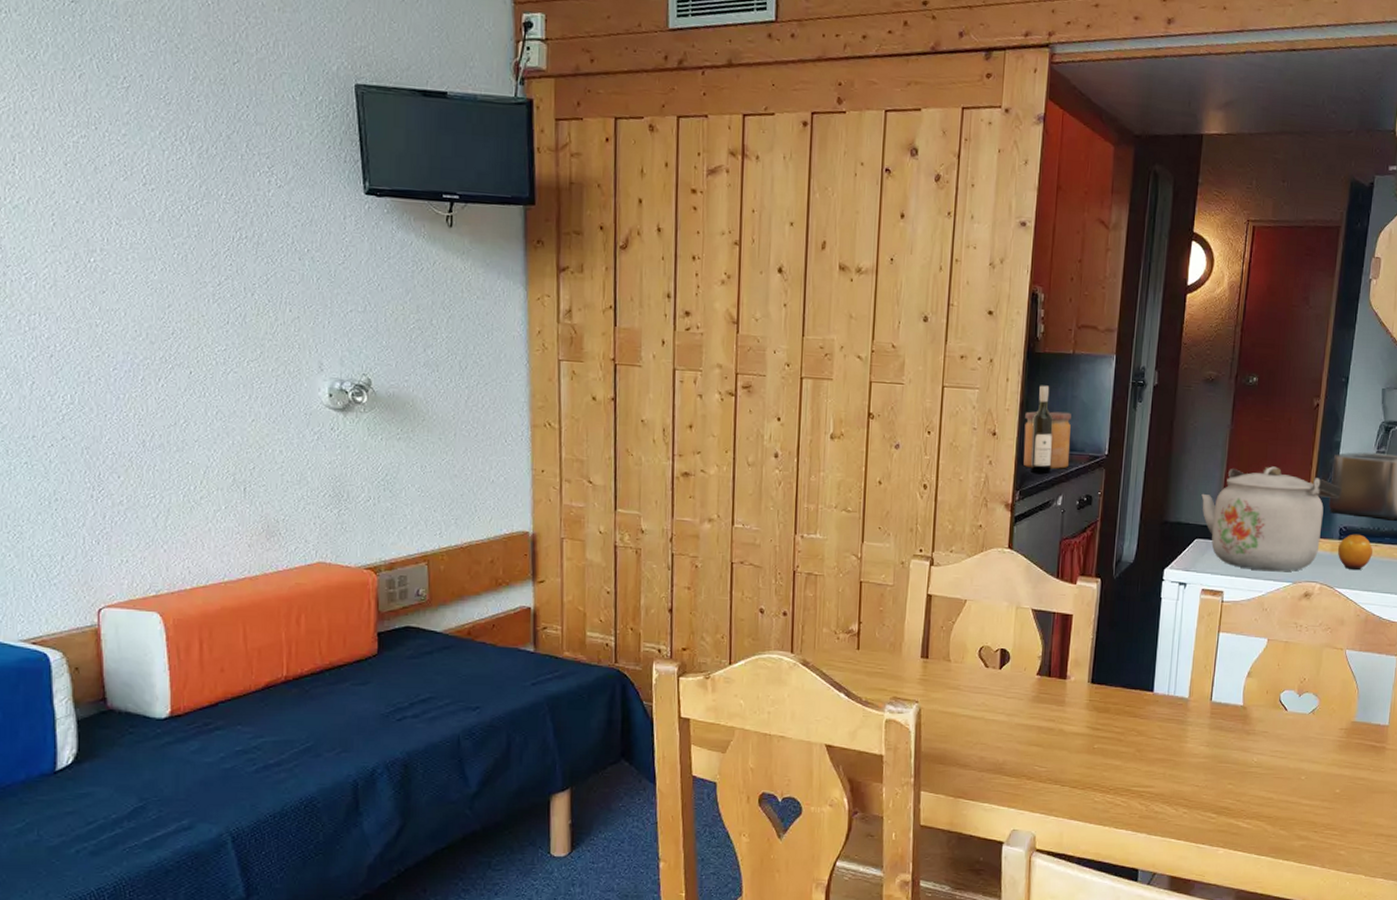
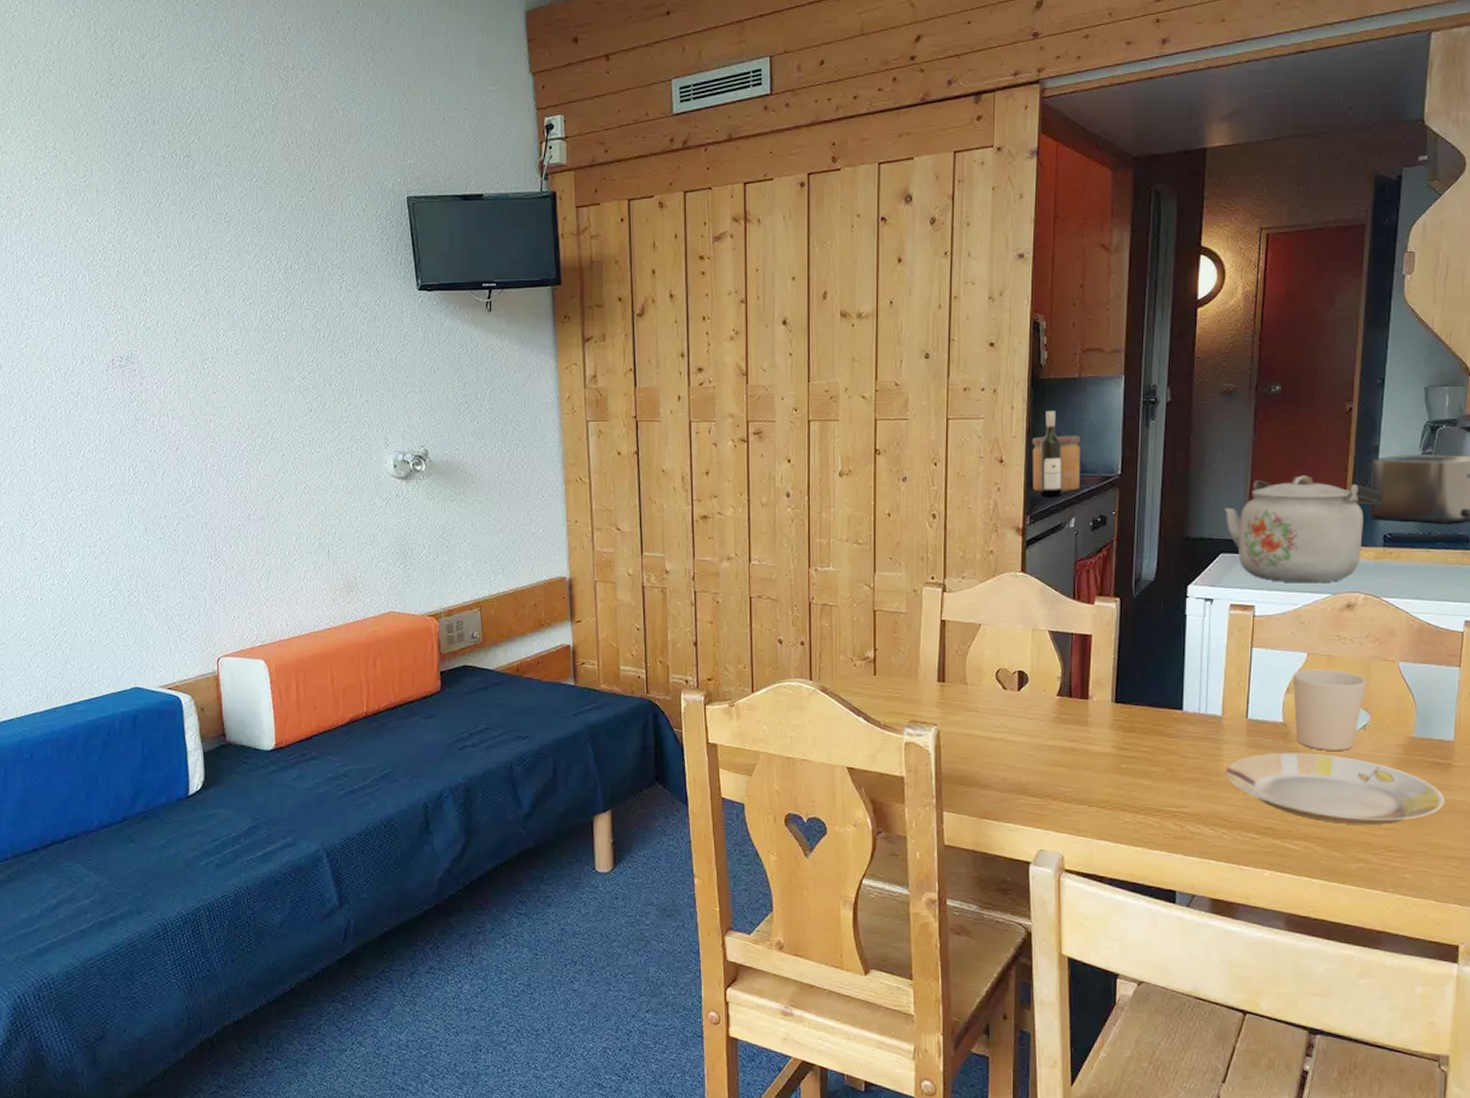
plate: none [1189,734,1378,805] -> present [1225,752,1446,825]
dixie cup: none [1253,654,1318,733] -> present [1292,669,1367,751]
fruit: present [1337,534,1374,570] -> none [1382,540,1425,577]

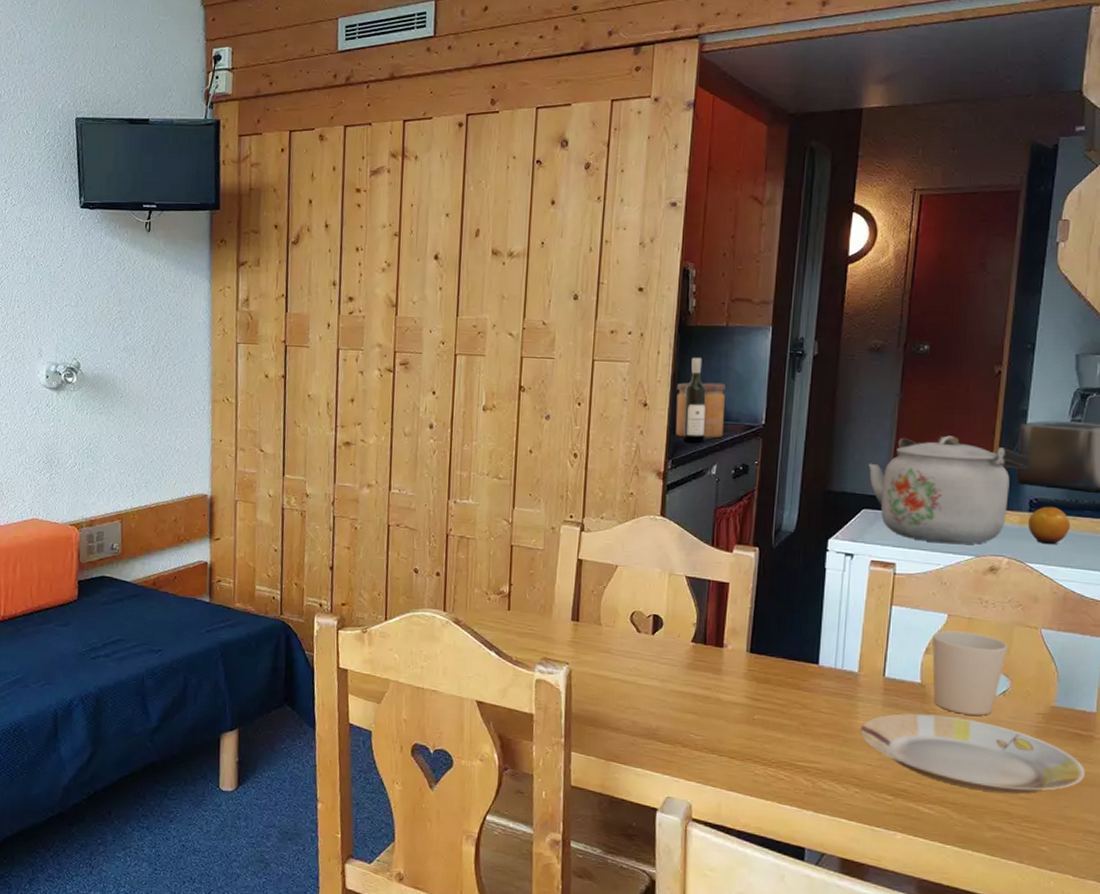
fruit: none [1382,540,1425,577] -> present [1027,506,1071,544]

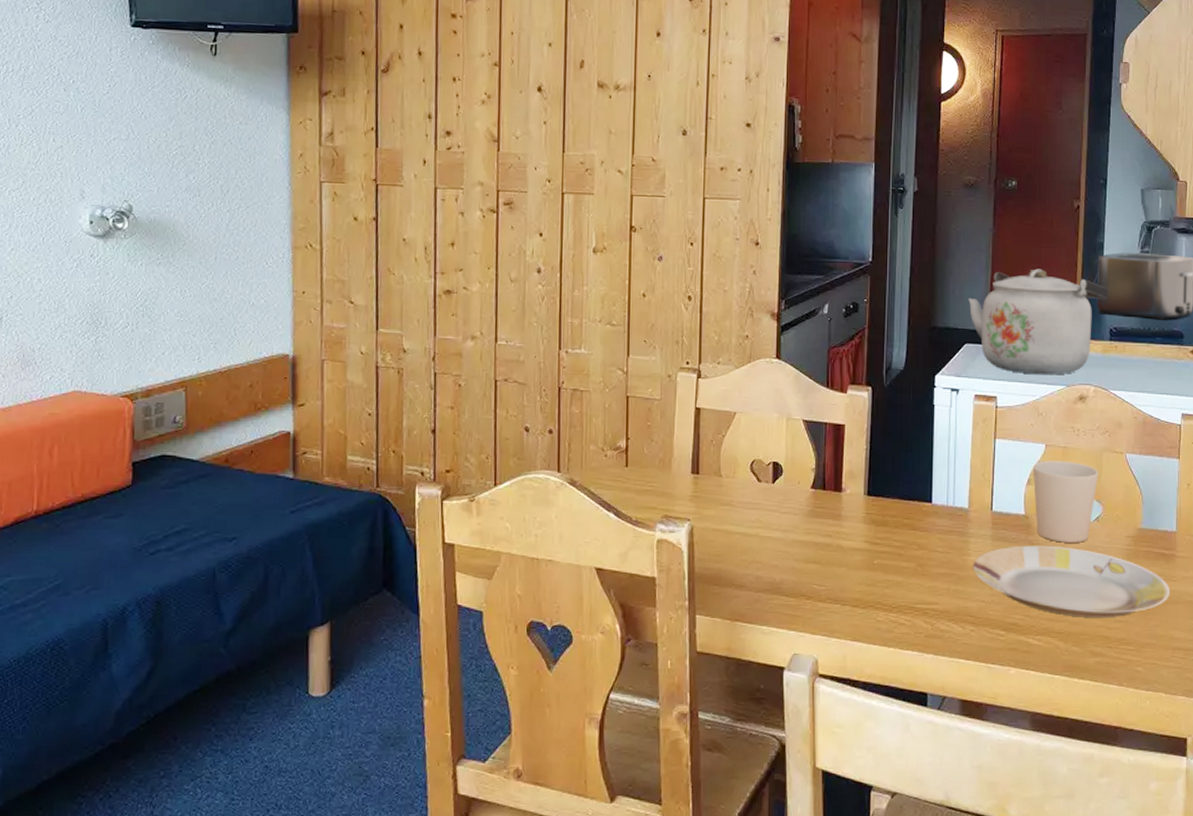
jar: present [675,382,725,439] -> none [787,220,834,277]
bottle: present [683,357,706,444] -> none [794,194,816,283]
fruit: present [1027,506,1071,544] -> none [1109,334,1146,371]

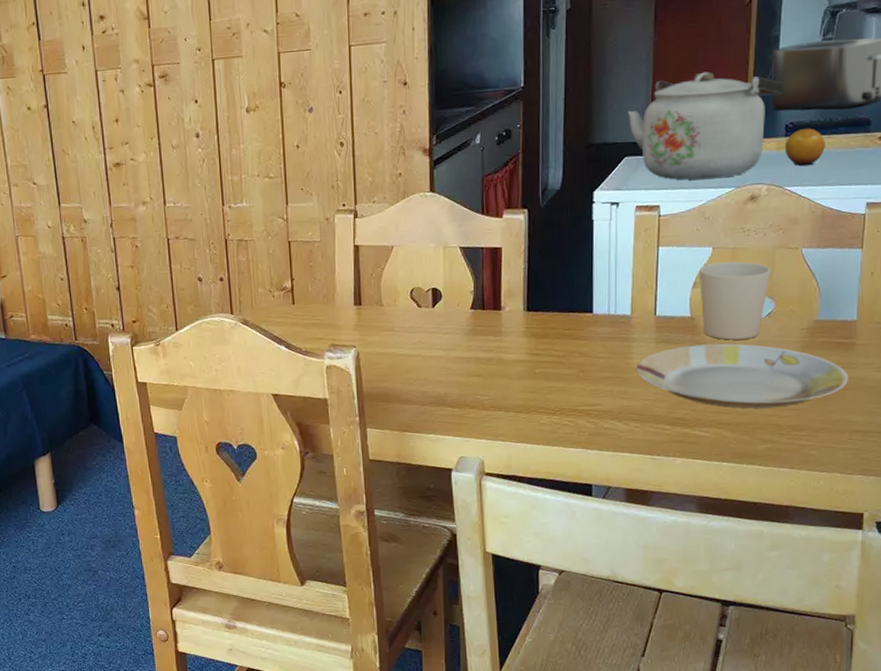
fruit: none [1109,334,1146,371] -> present [784,128,826,166]

